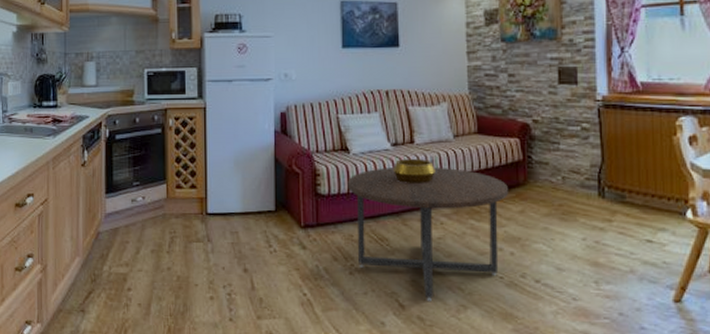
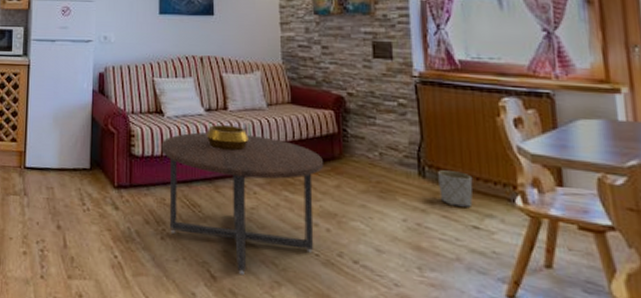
planter: none [617,190,649,223] -> present [438,170,473,207]

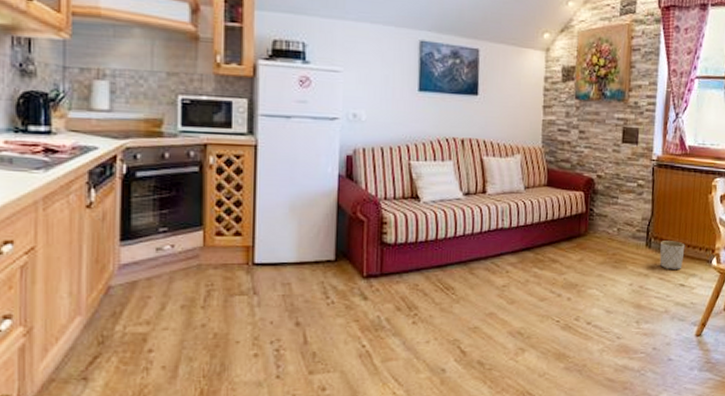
coffee table: present [161,132,323,276] -> none [416,217,570,347]
decorative bowl: present [206,124,249,151] -> none [463,208,505,233]

